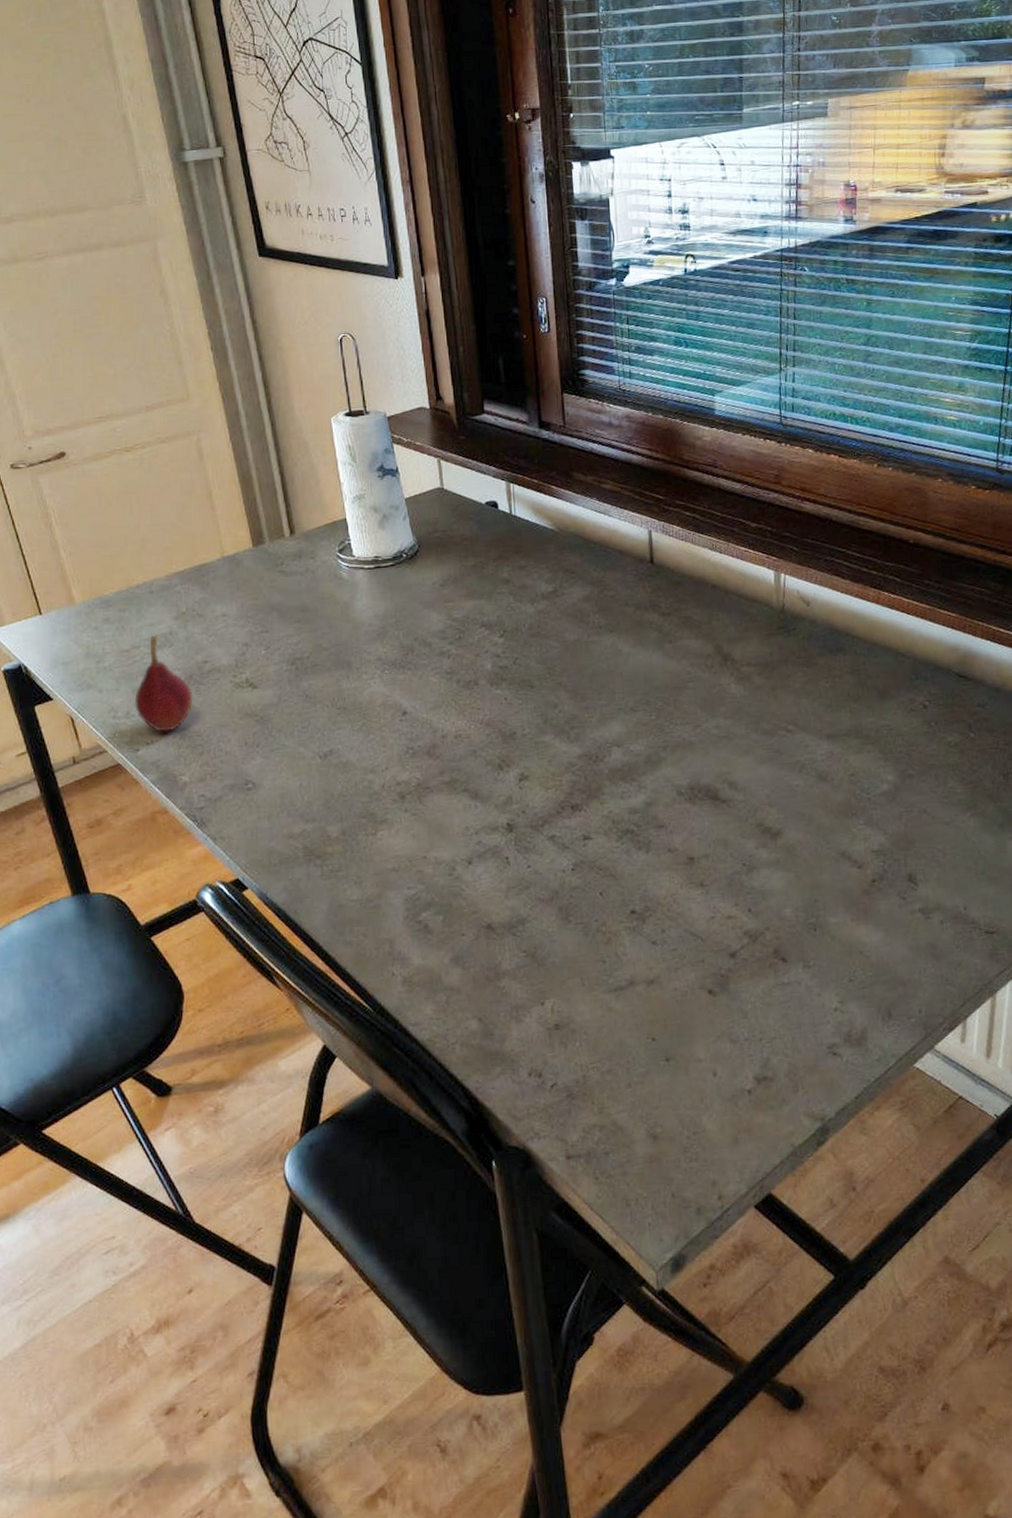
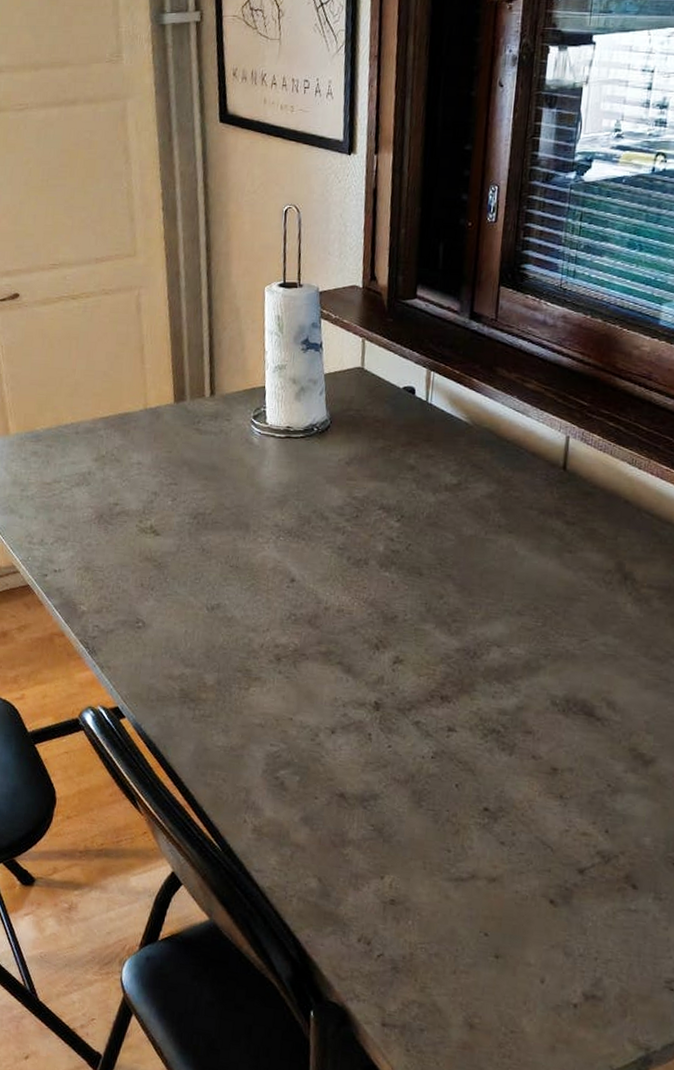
fruit: present [134,635,193,732] -> none [49,473,101,563]

